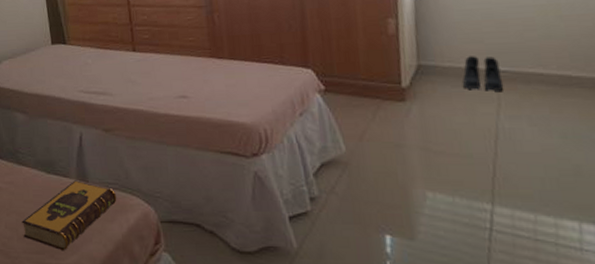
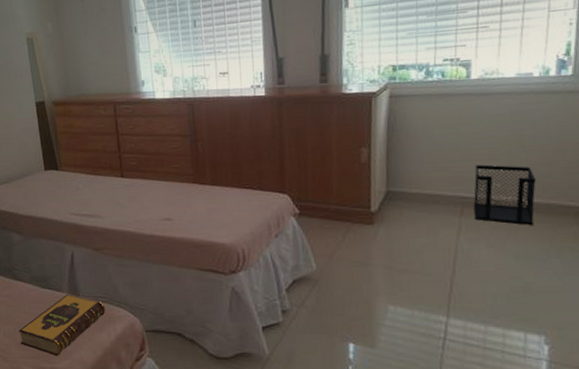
boots: present [462,56,503,91] -> none [428,183,465,216]
wastebasket: none [510,35,580,101] -> present [473,164,536,225]

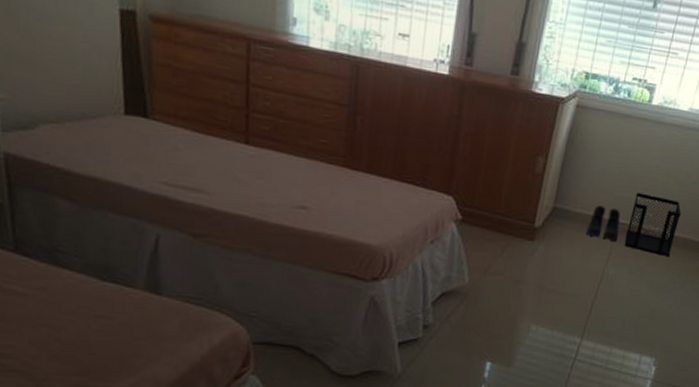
hardback book: present [18,294,106,357] -> none [55,291,200,373]
boots: none [428,183,465,216] -> present [587,205,621,241]

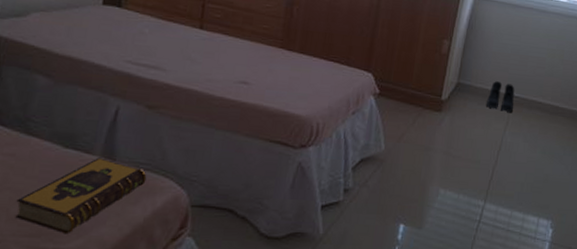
hardback book: none [55,291,200,373] -> present [15,157,147,234]
wastebasket: present [624,192,681,256] -> none [519,70,567,126]

